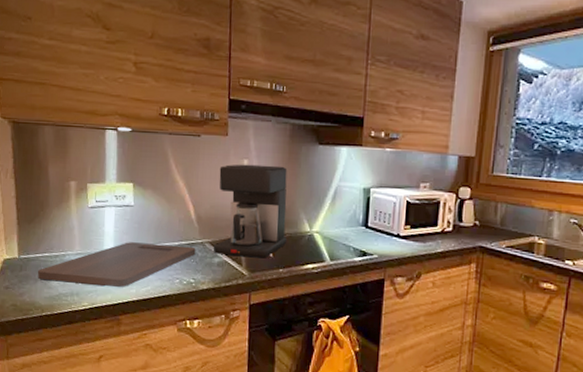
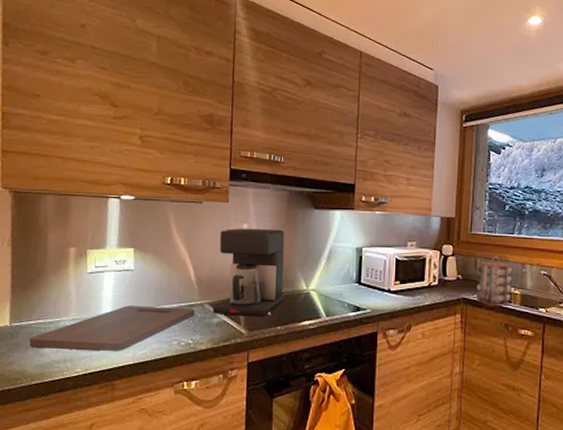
spice rack: none [494,201,539,258] -> present [476,256,513,307]

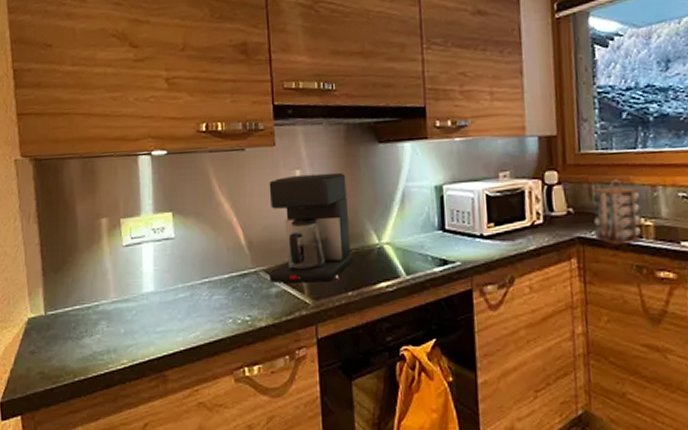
cutting board: present [29,305,195,352] -> none [67,278,250,339]

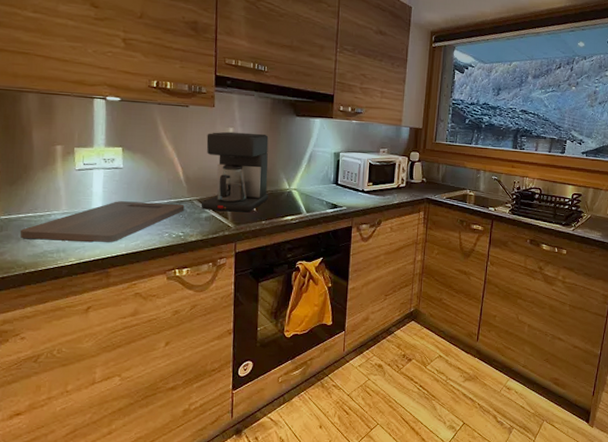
cutting board: none [67,278,250,339] -> present [20,201,185,243]
spice rack: present [593,179,642,245] -> none [437,163,470,206]

